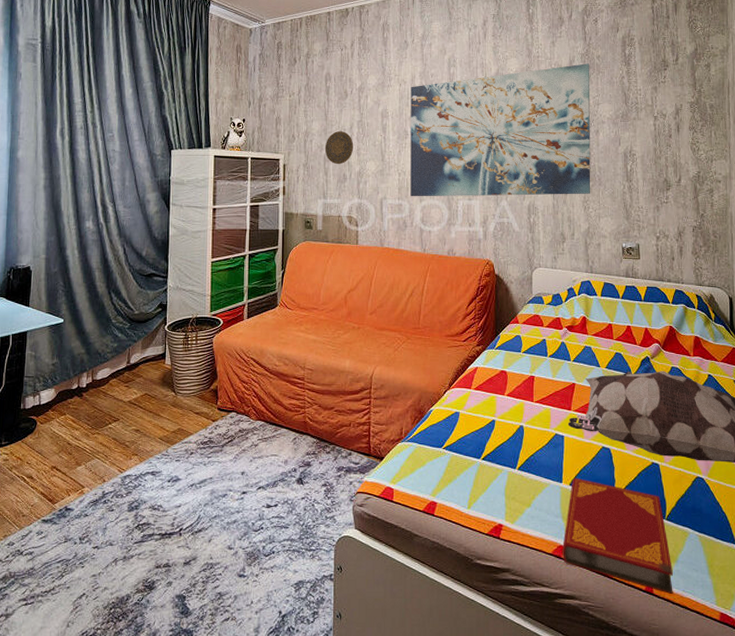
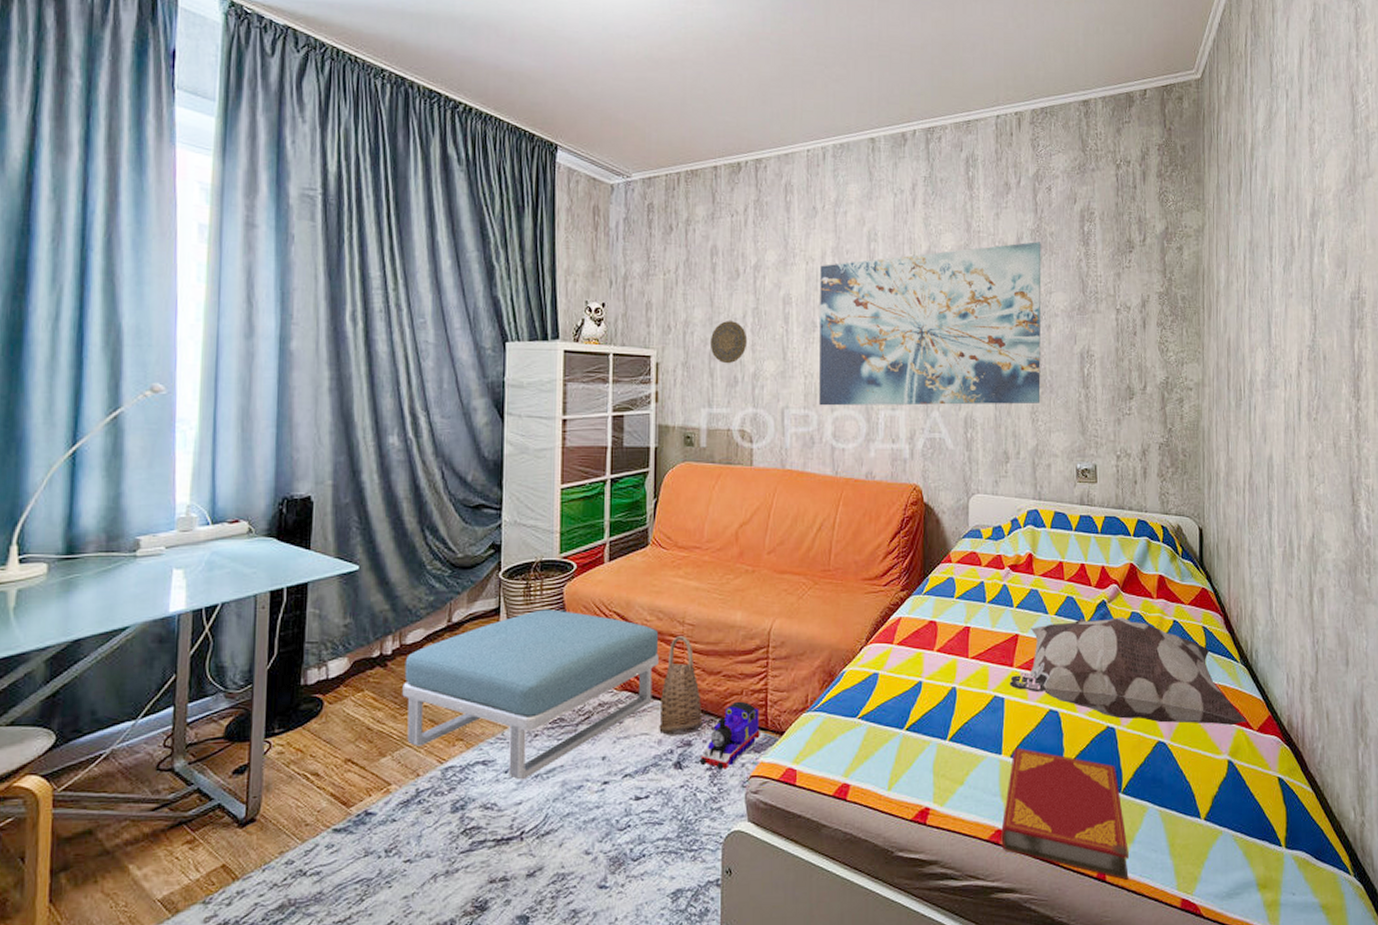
footstool: none [93,355,285,488] -> present [402,609,659,780]
basket: none [285,377,319,458] -> present [659,635,703,737]
toy train: none [317,431,364,486] -> present [699,701,760,770]

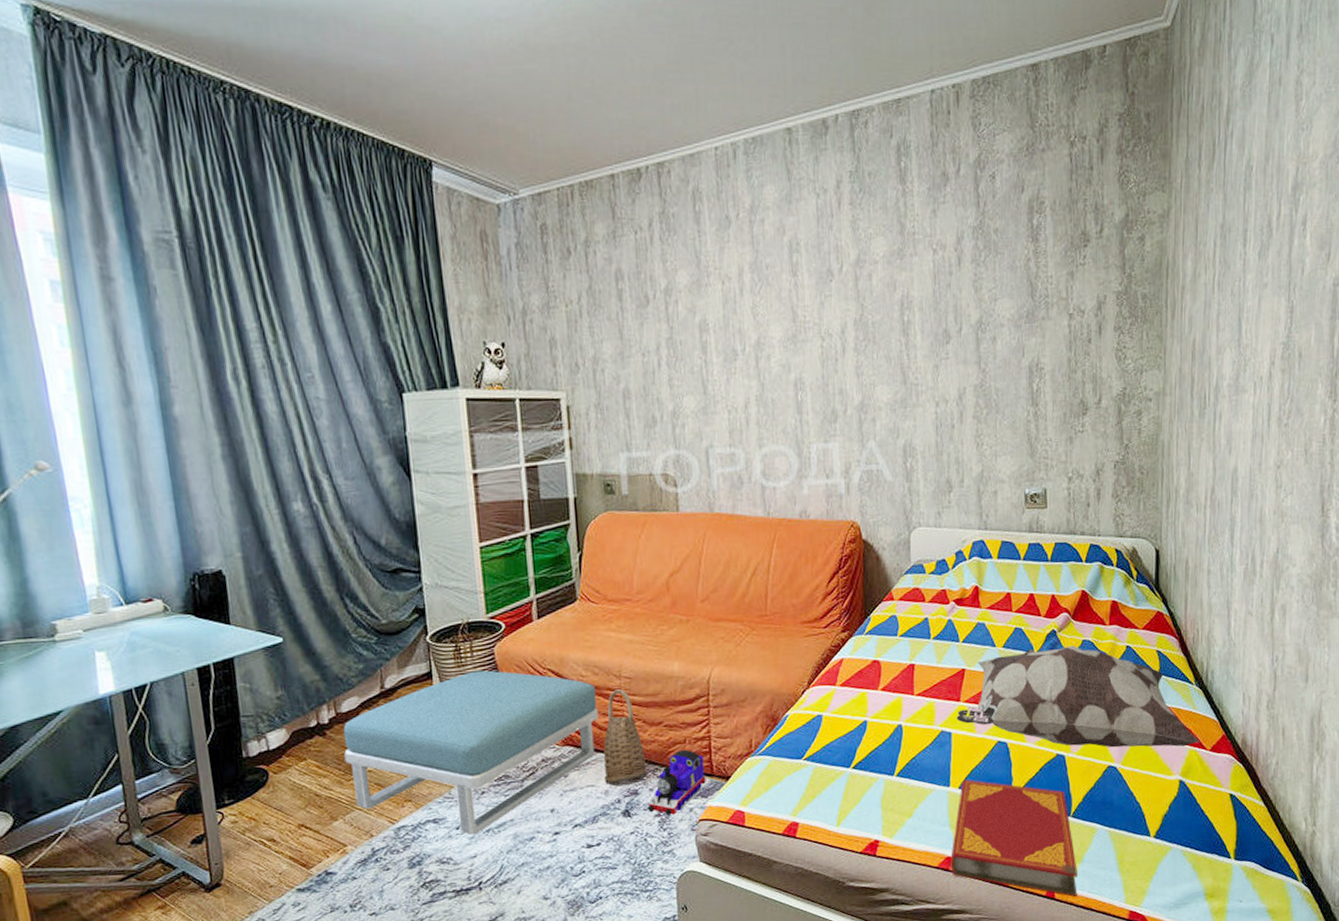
decorative plate: present [709,321,748,364] -> none [622,354,664,403]
wall art: present [819,242,1042,406] -> none [738,241,986,443]

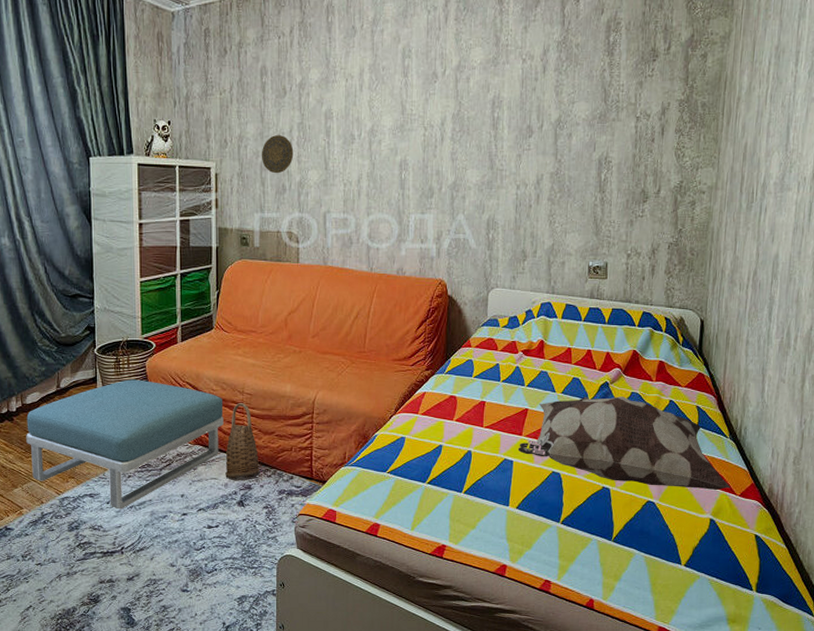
decorative plate: none [622,354,664,403] -> present [261,135,294,174]
toy train: present [647,749,706,816] -> none [258,456,306,508]
hardback book: present [949,779,1077,898] -> none [504,501,615,610]

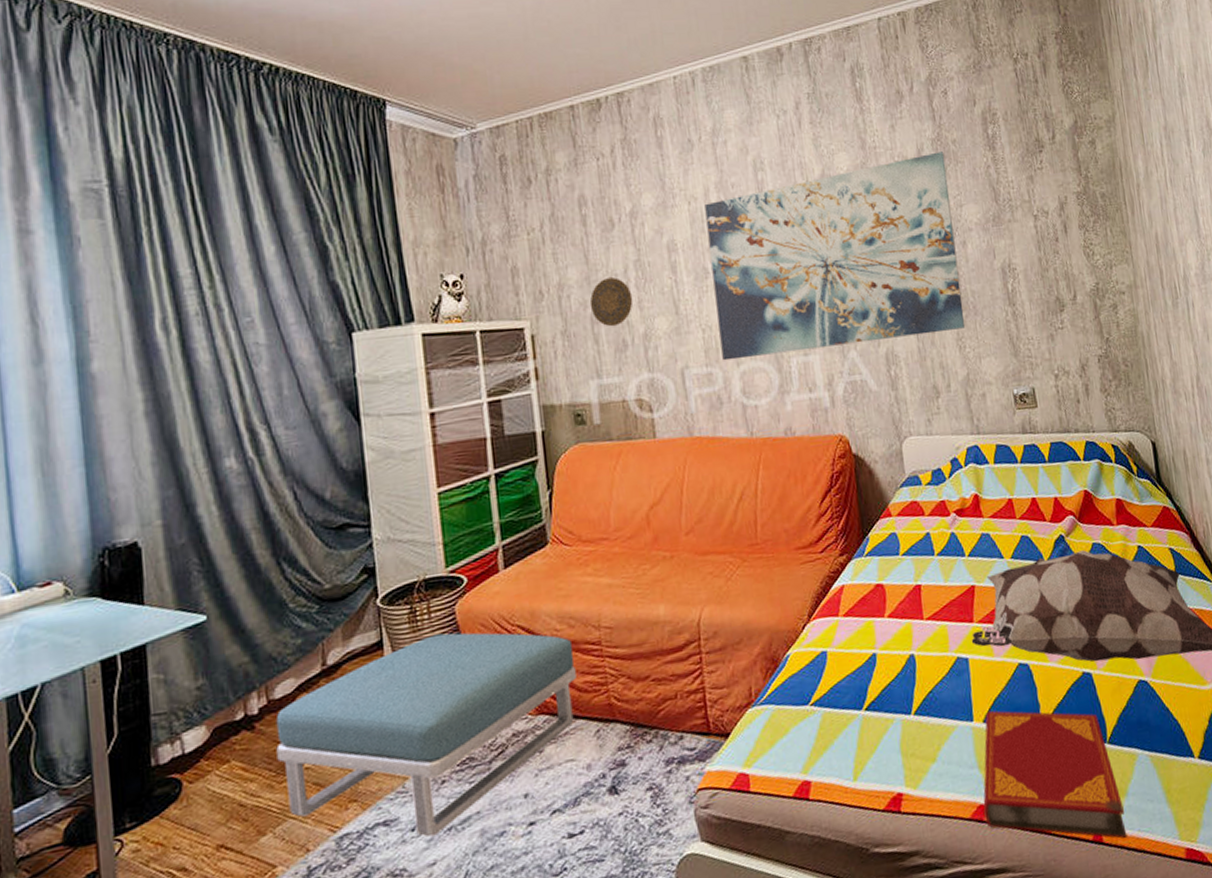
basket: present [225,402,260,481] -> none [583,640,636,759]
wall art: none [357,53,567,210] -> present [704,151,966,361]
hardback book: none [504,501,615,610] -> present [983,710,1127,839]

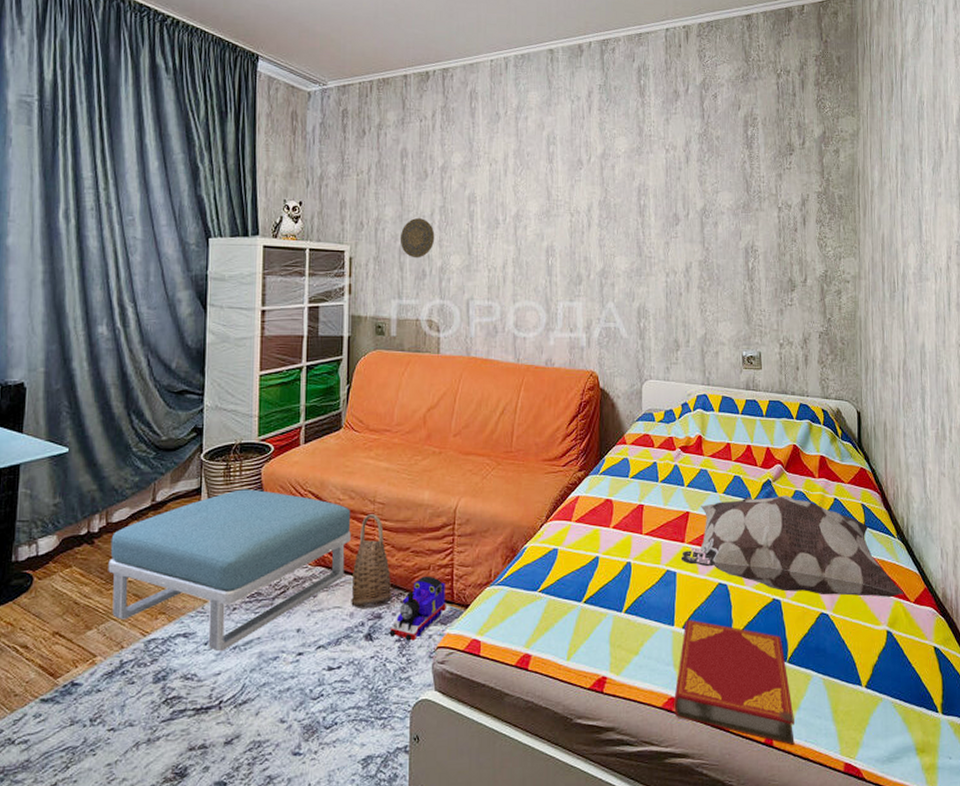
basket: none [583,640,636,759] -> present [351,513,392,610]
toy train: none [637,705,703,788] -> present [389,576,446,641]
wall art: present [704,151,966,361] -> none [502,145,709,298]

